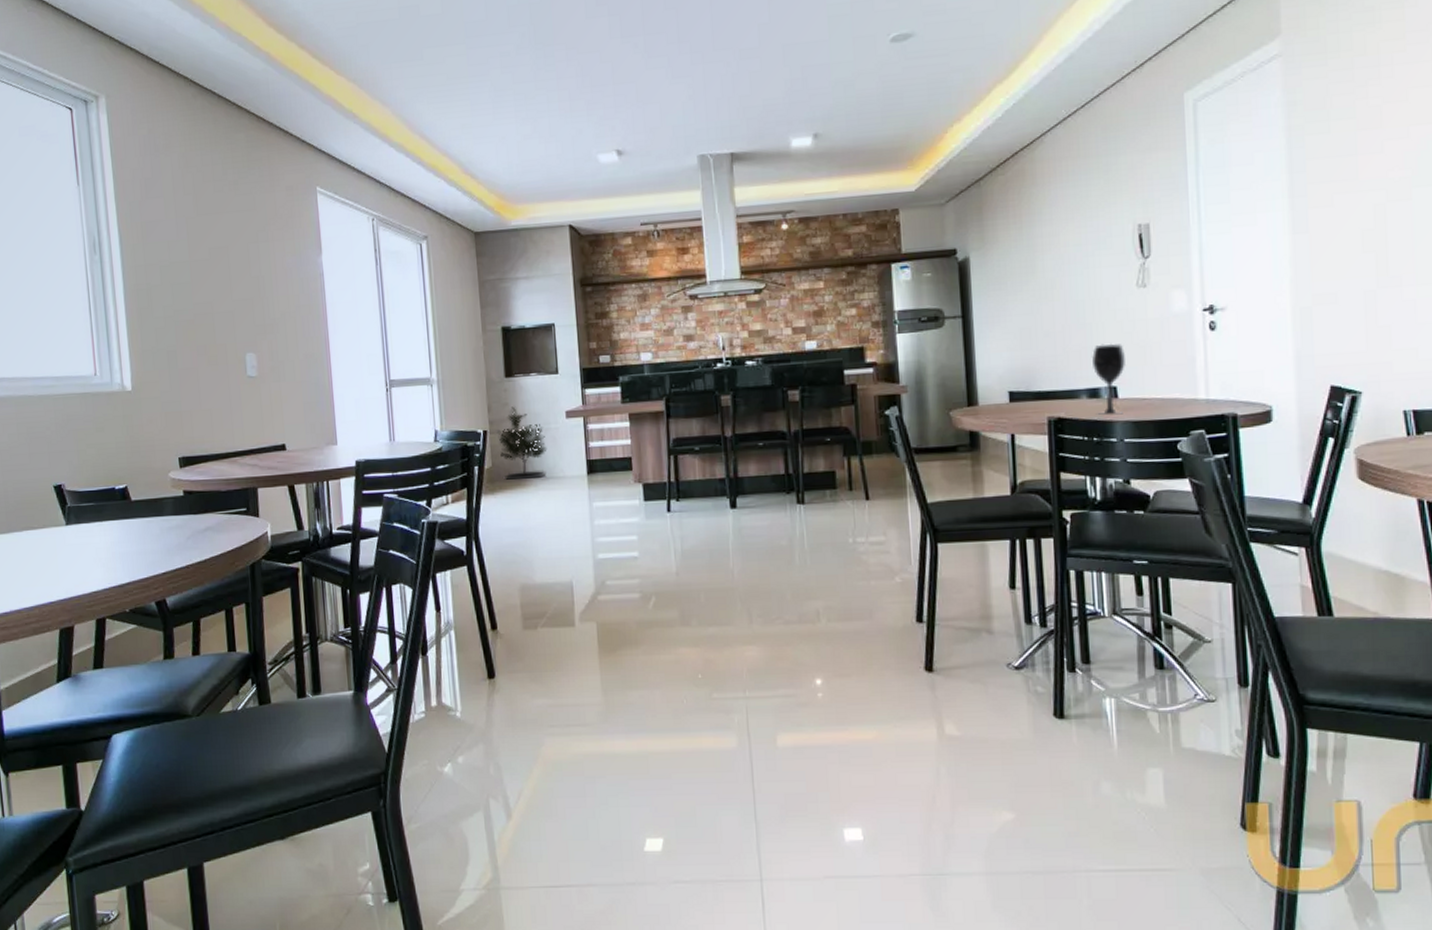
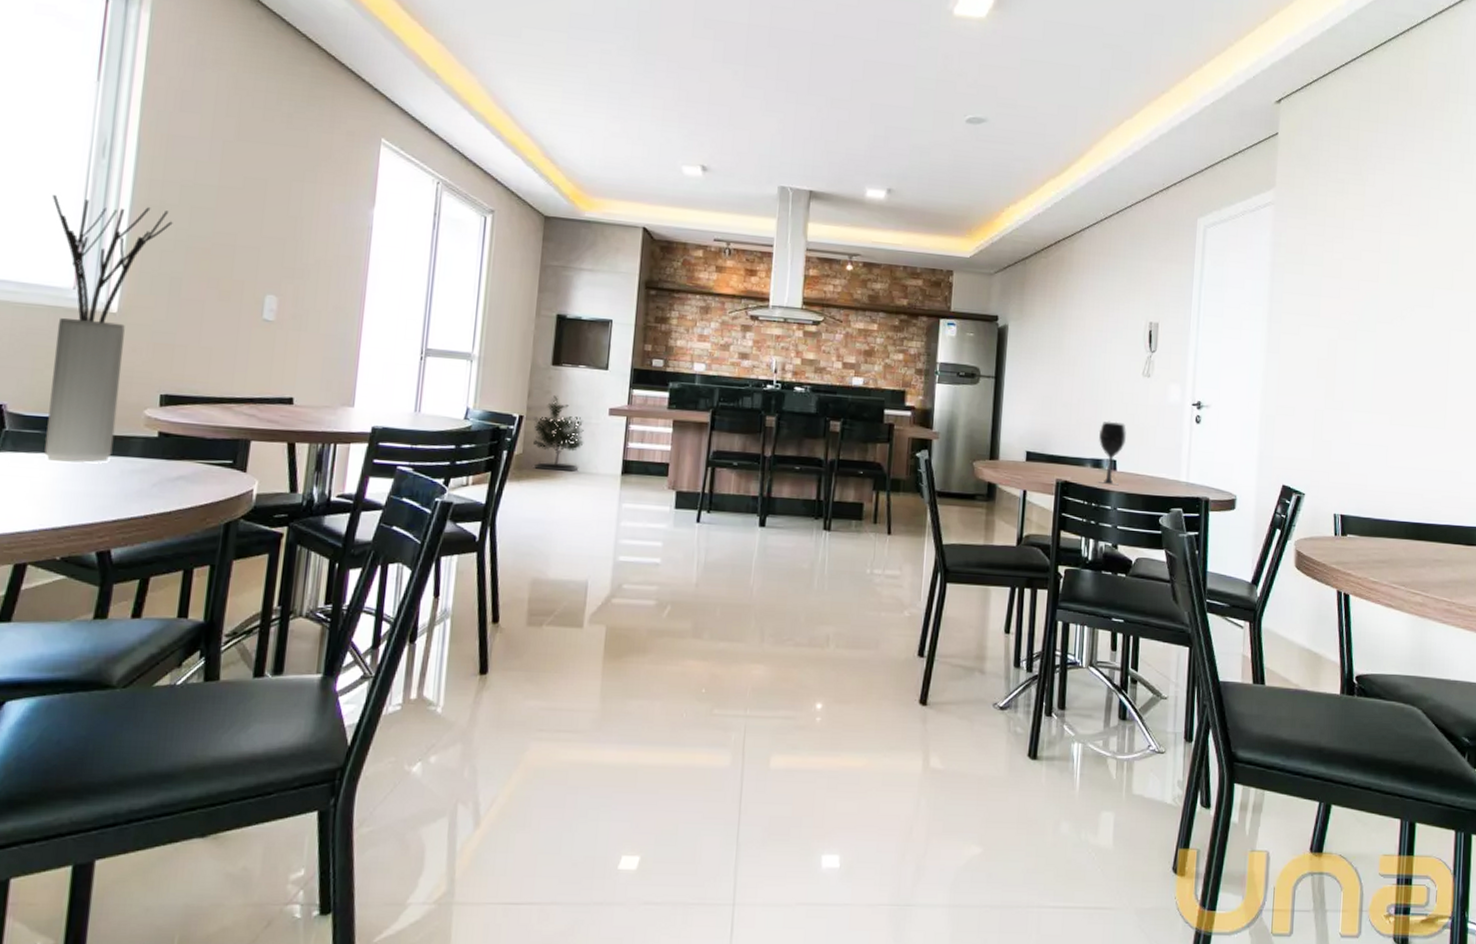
vase: none [63,291,160,529] -> present [44,195,173,463]

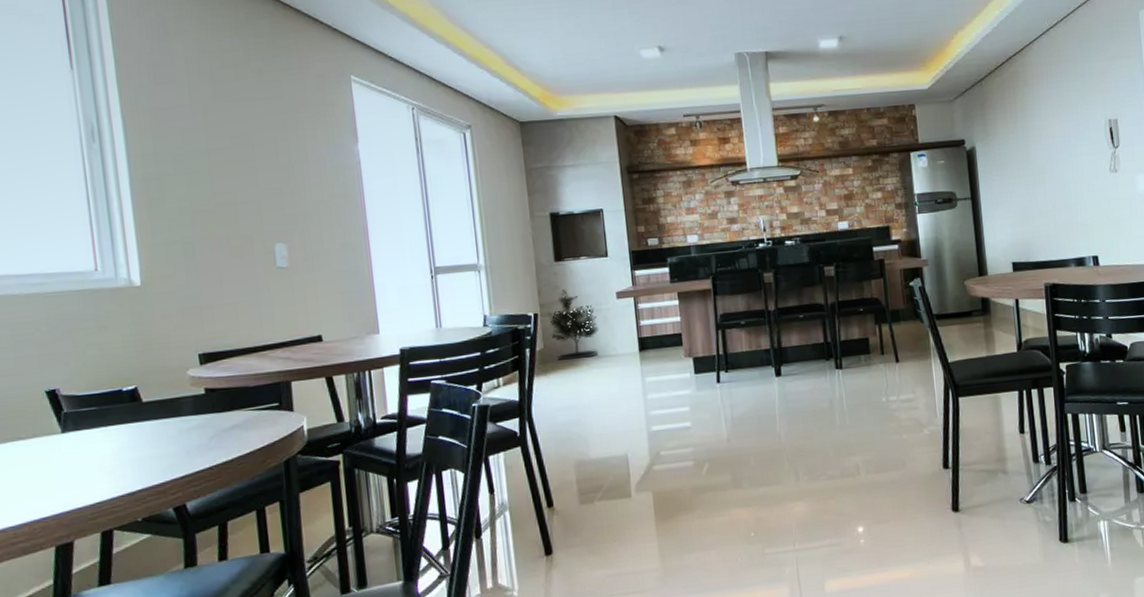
vase: present [44,195,173,463] -> none [54,181,173,434]
wine glass: present [1096,421,1127,486] -> none [1077,219,1105,281]

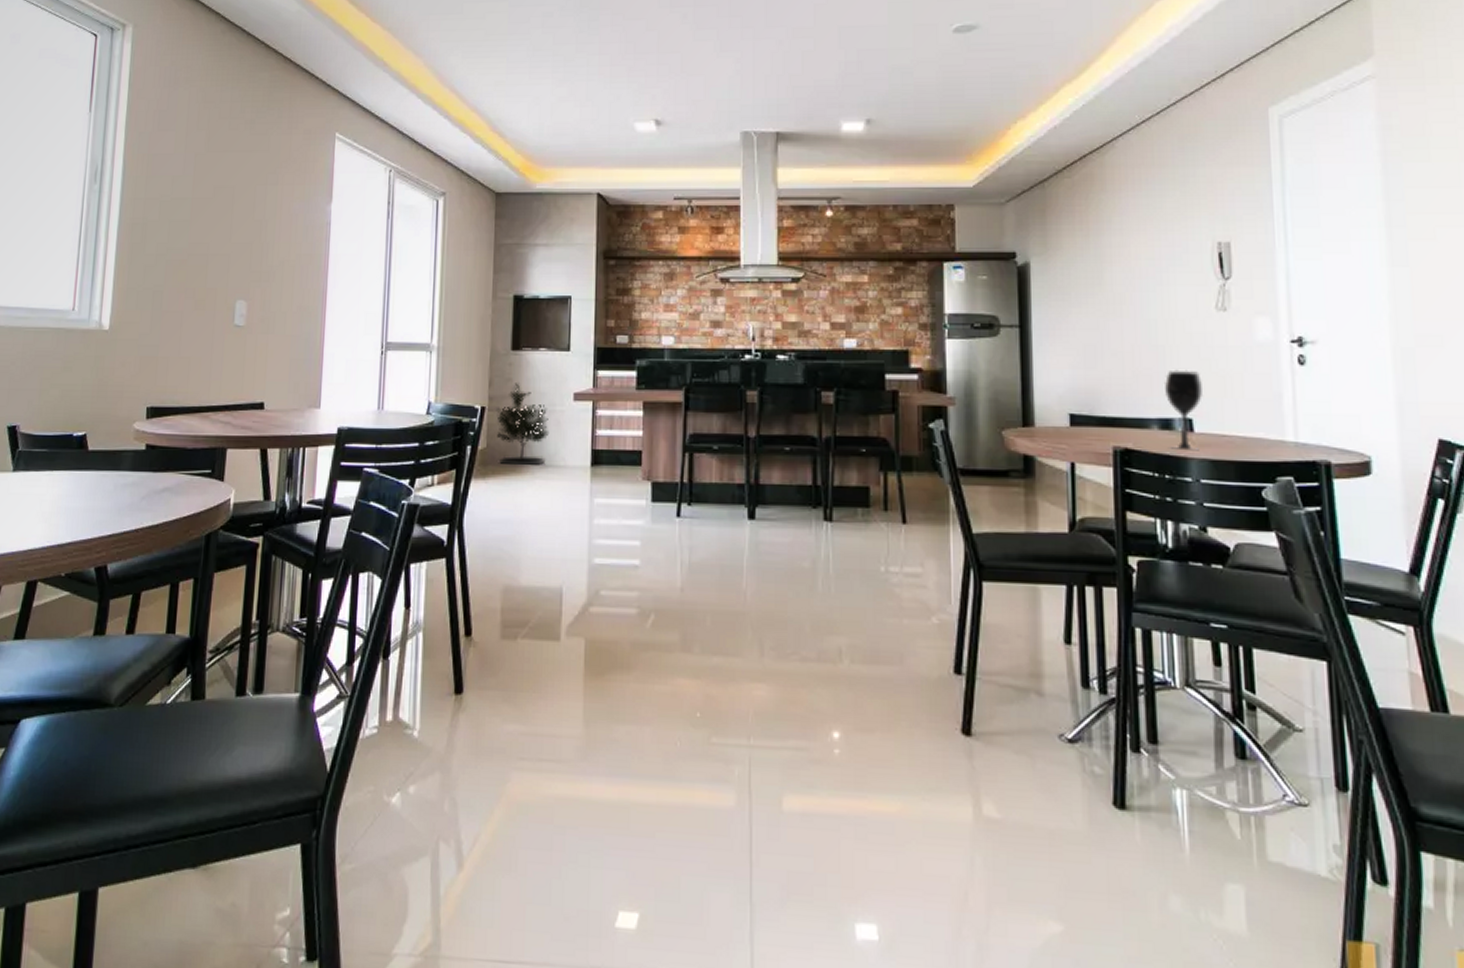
wine glass: none [1077,219,1105,281] -> present [1163,369,1204,451]

